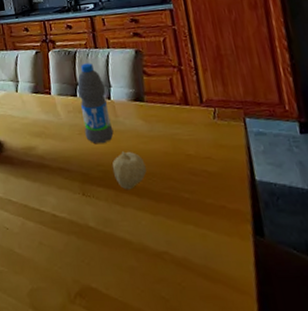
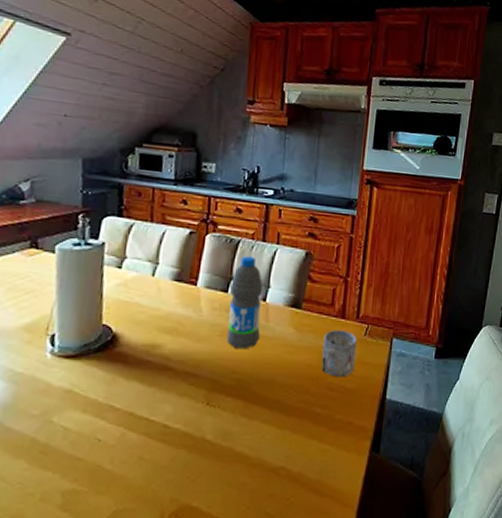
fruit: present [112,151,147,190] -> none [248,359,285,402]
mug: none [173,116,213,162] -> present [321,329,358,378]

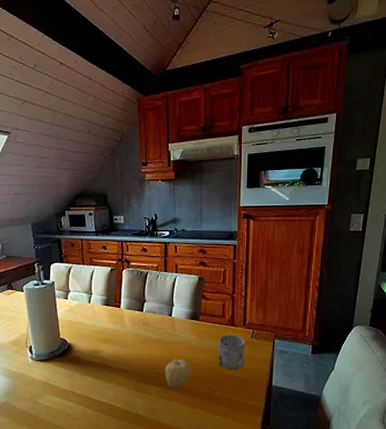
water bottle: present [226,256,264,350] -> none [145,284,170,352]
fruit: none [248,359,285,402] -> present [165,358,191,389]

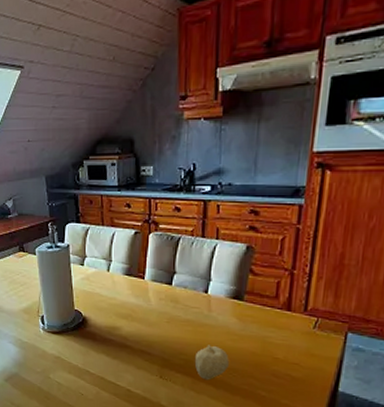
mug: present [219,334,246,370] -> none [265,321,305,367]

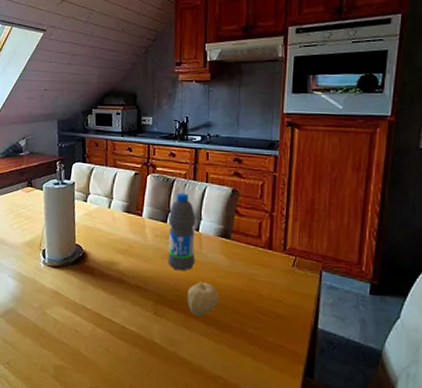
water bottle: none [173,252,205,335] -> present [168,193,196,271]

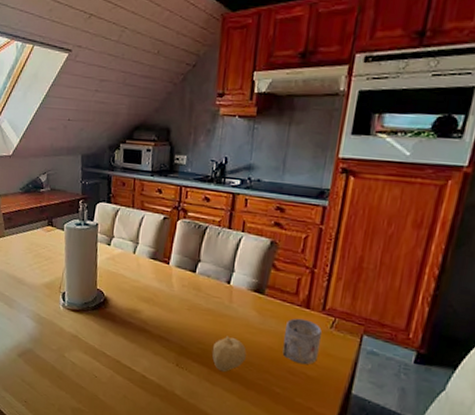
water bottle: present [168,193,196,271] -> none [194,241,228,325]
mug: none [252,259,286,304] -> present [282,318,322,365]

